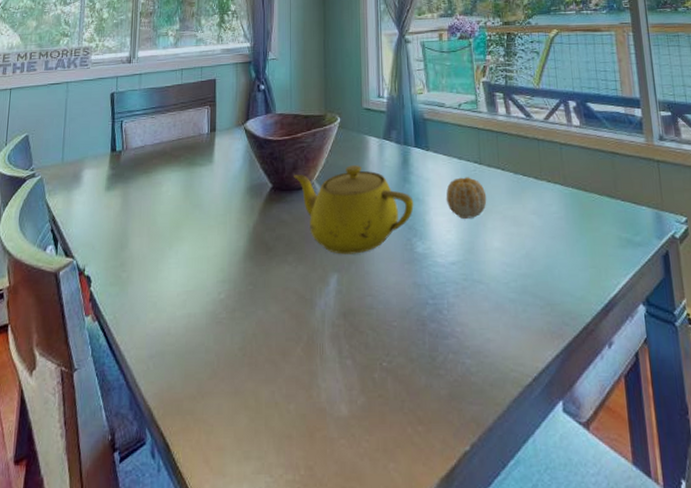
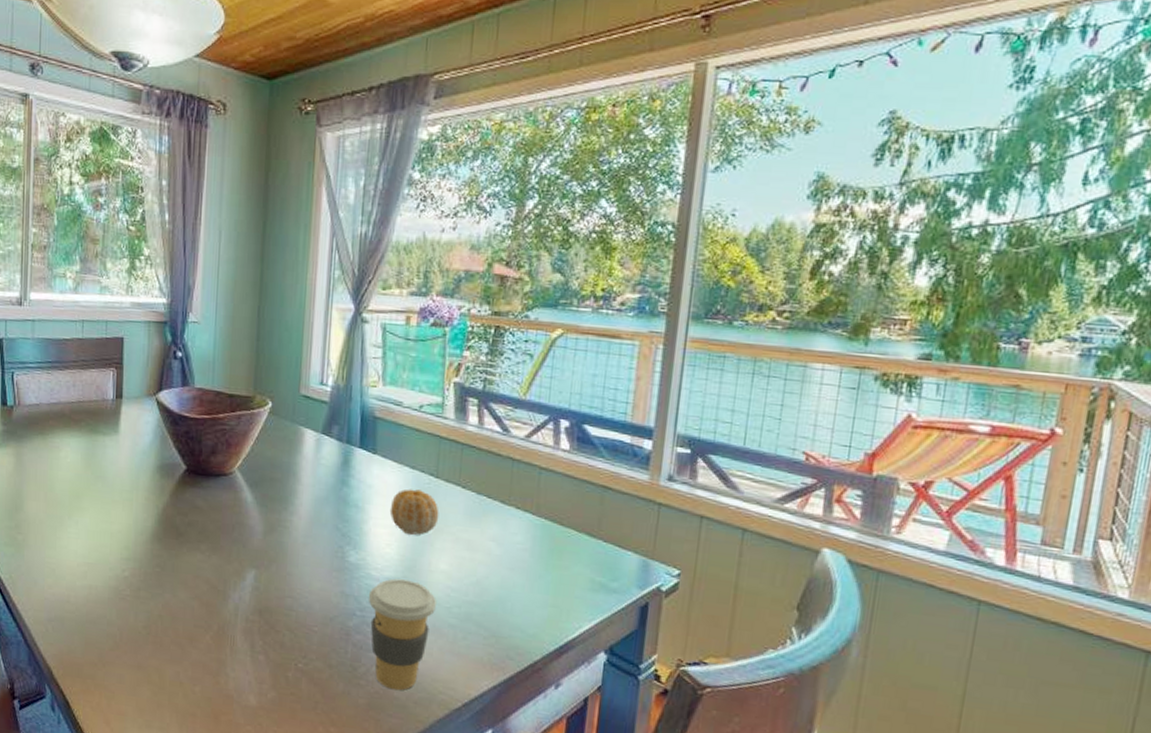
teapot: present [294,165,414,255] -> none [212,458,351,554]
coffee cup: none [437,262,496,375] -> present [368,578,436,691]

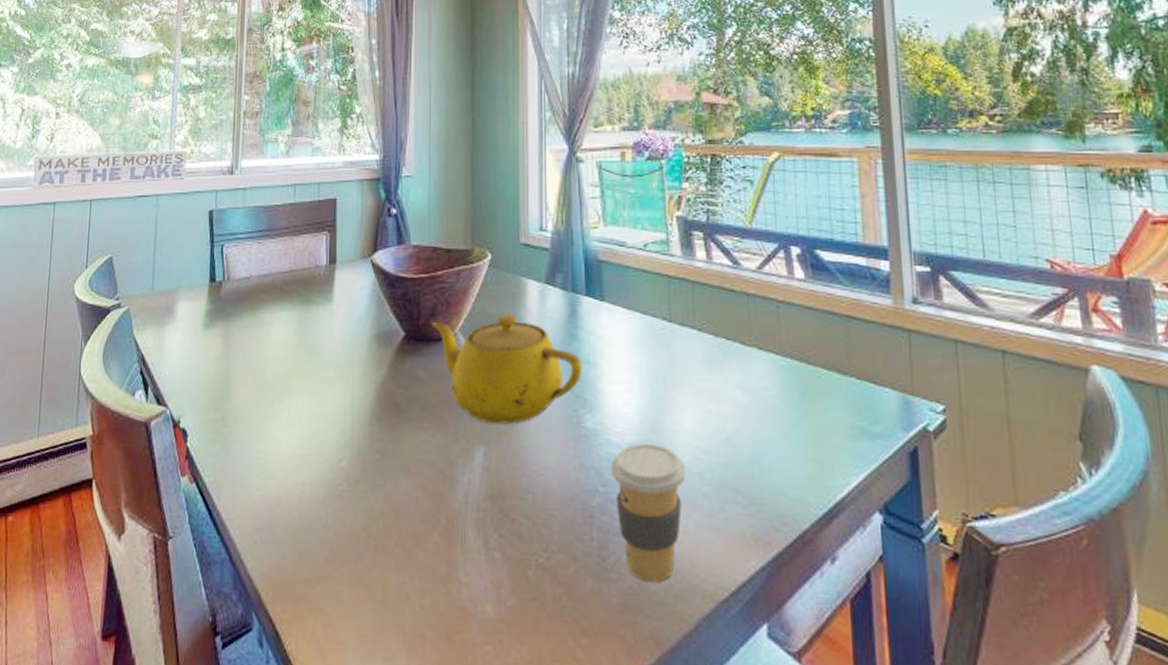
teapot: none [212,458,351,554] -> present [432,314,583,425]
fruit: present [389,489,439,535] -> none [624,337,678,389]

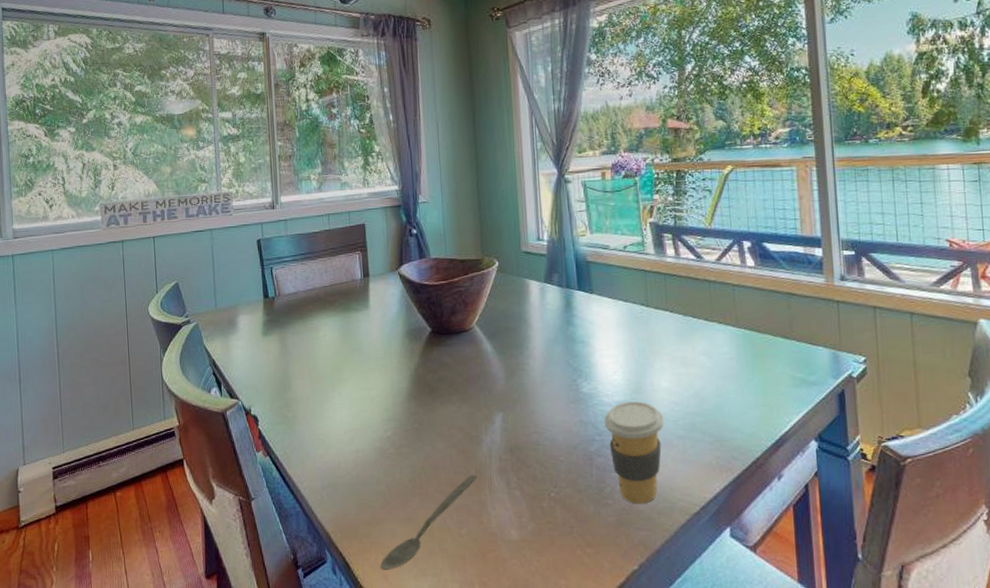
spoon: none [318,526,449,647] -> present [380,475,478,570]
teapot: present [432,314,583,425] -> none [453,309,578,395]

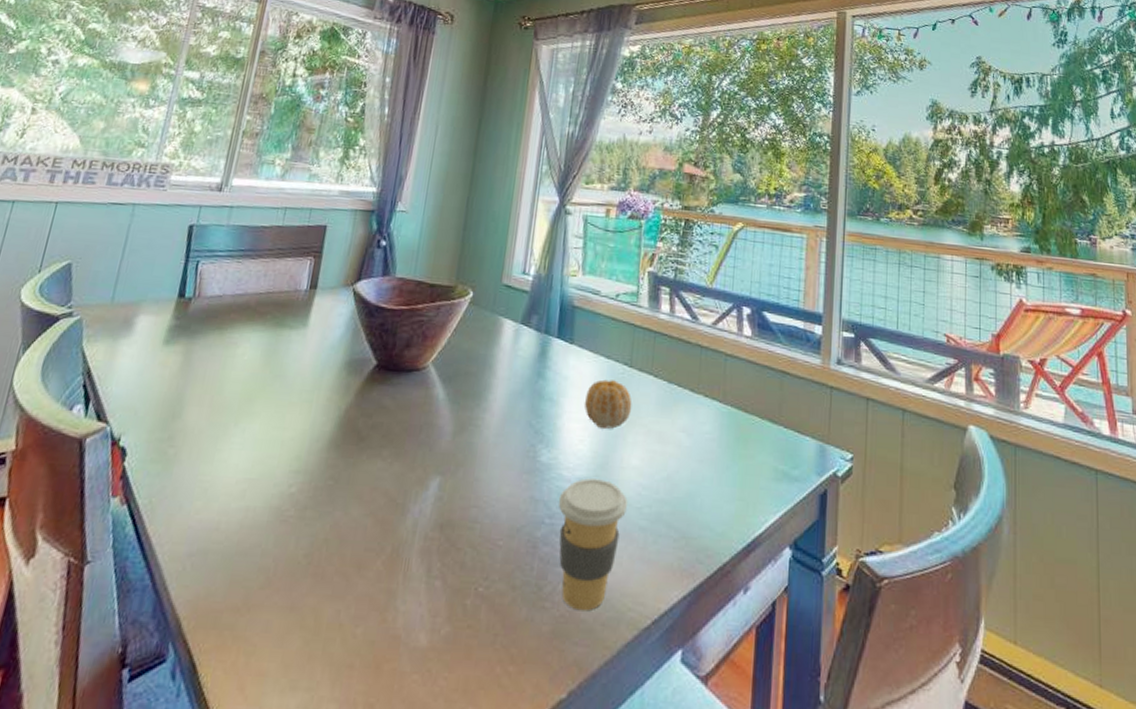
spoon: present [380,475,478,570] -> none [237,554,393,678]
fruit: none [611,319,655,360] -> present [584,379,632,429]

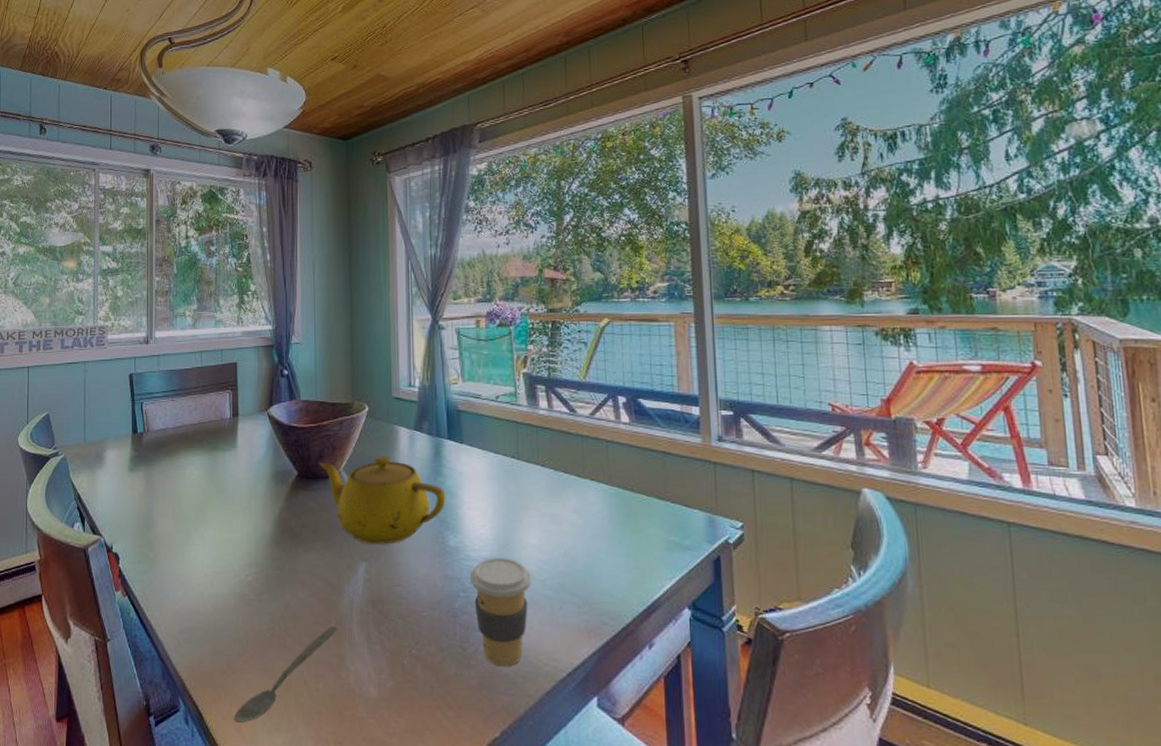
spoon: none [237,554,393,678] -> present [233,626,338,723]
teapot: none [405,350,546,456] -> present [320,456,446,545]
fruit: present [584,379,632,429] -> none [480,472,524,514]

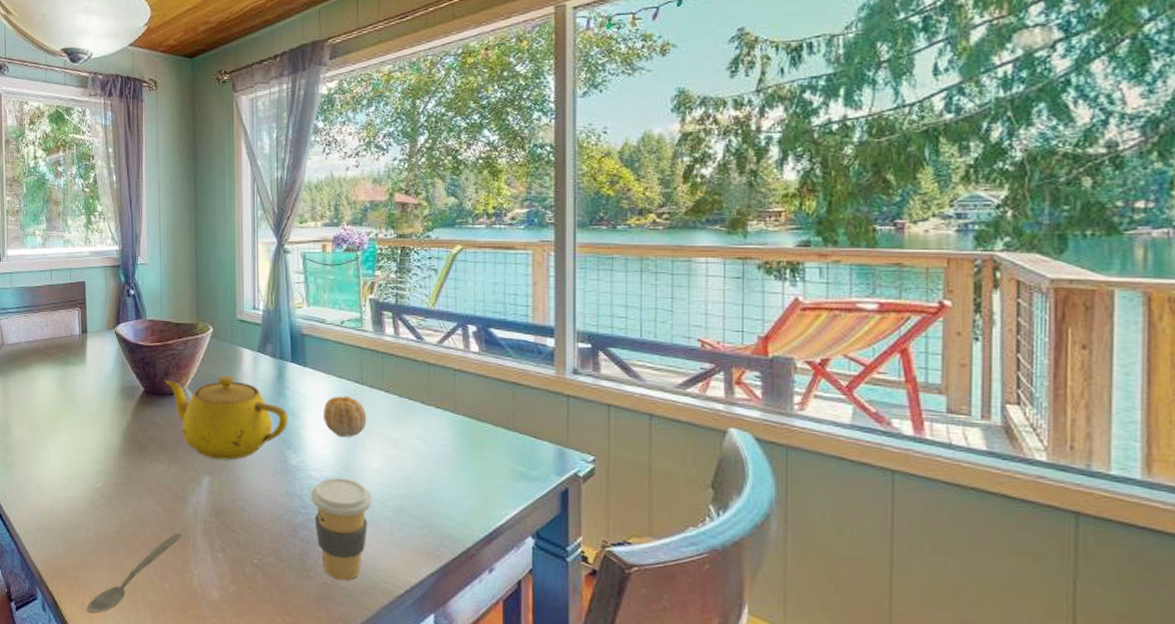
fruit: none [480,472,524,514] -> present [322,396,367,437]

